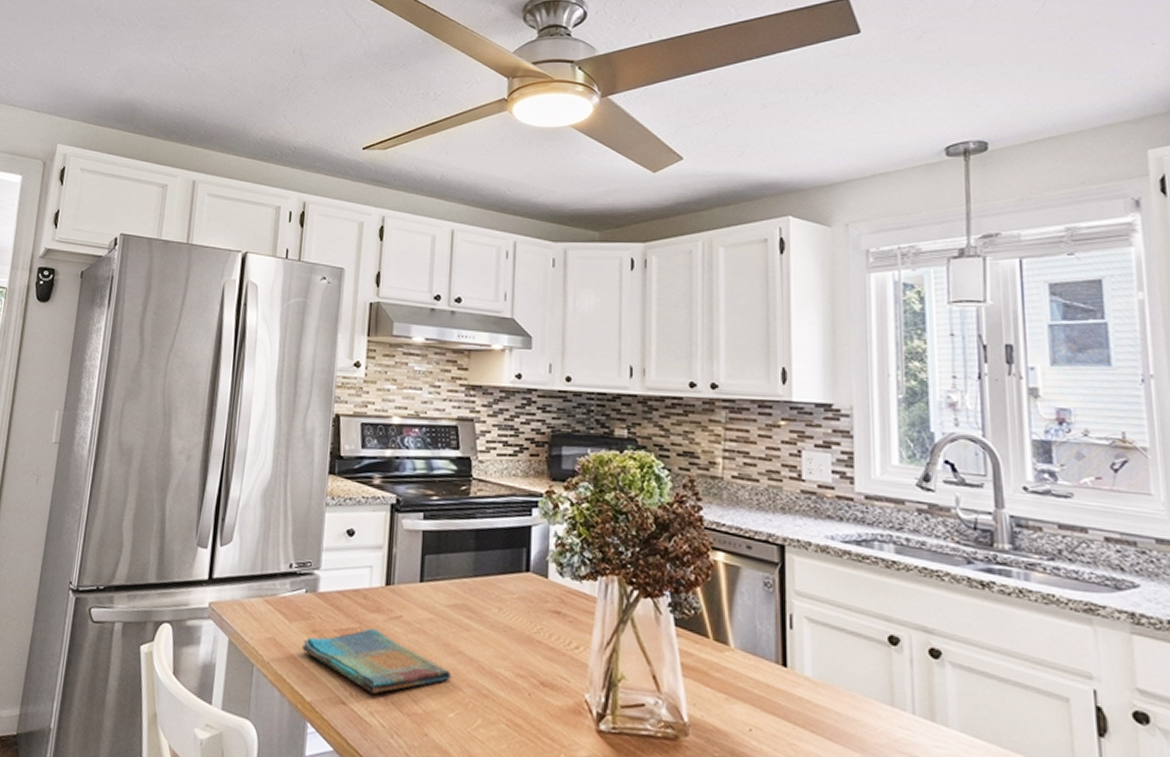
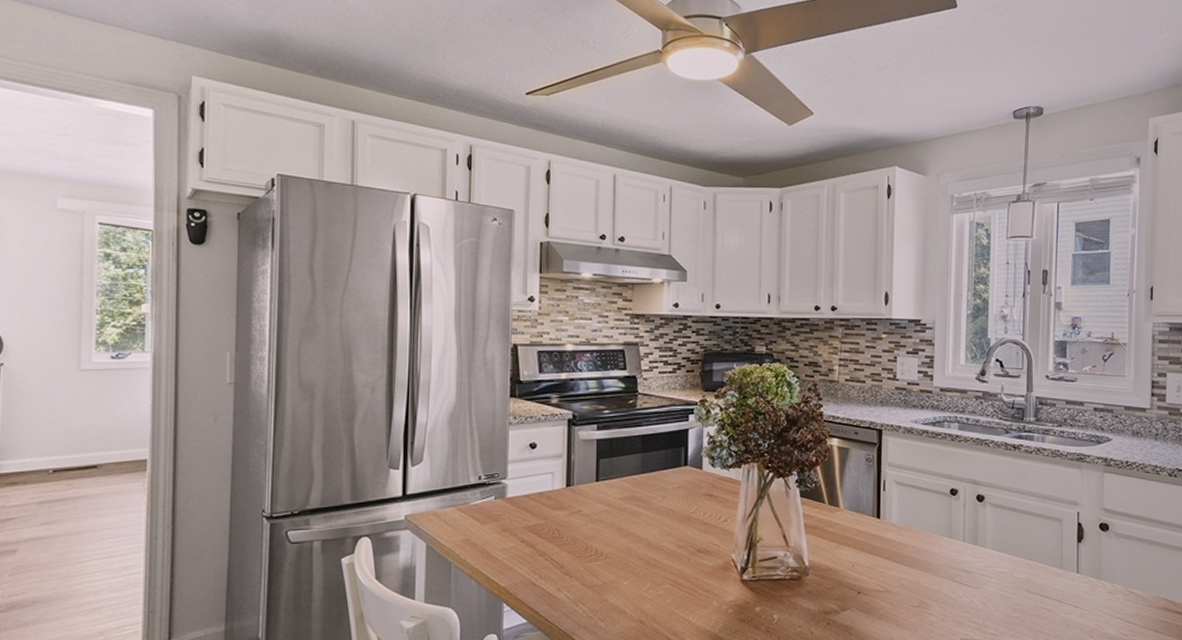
dish towel: present [302,628,452,694] -> none [495,523,625,574]

